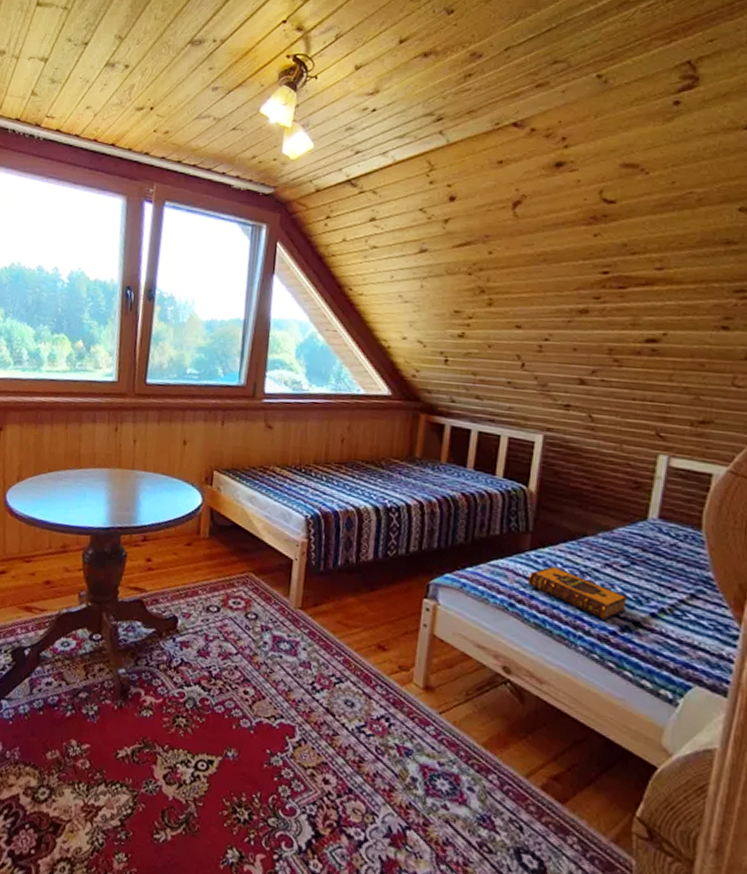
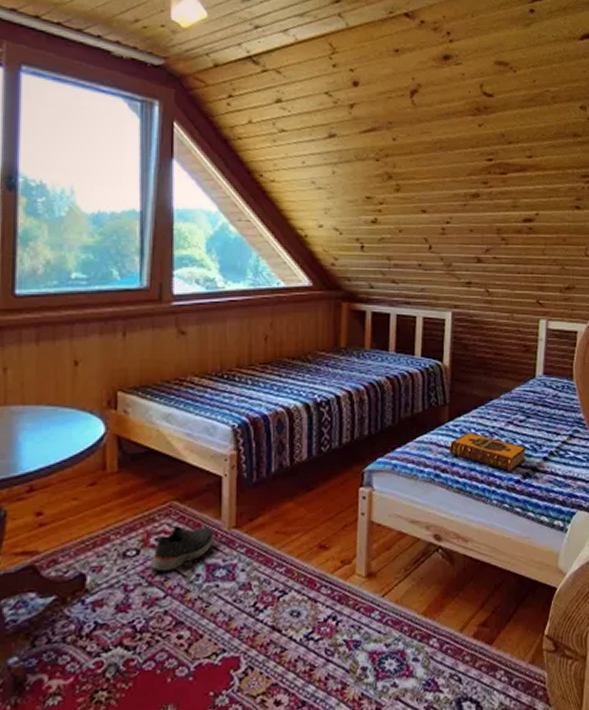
shoe: none [226,595,282,633] -> present [149,526,214,572]

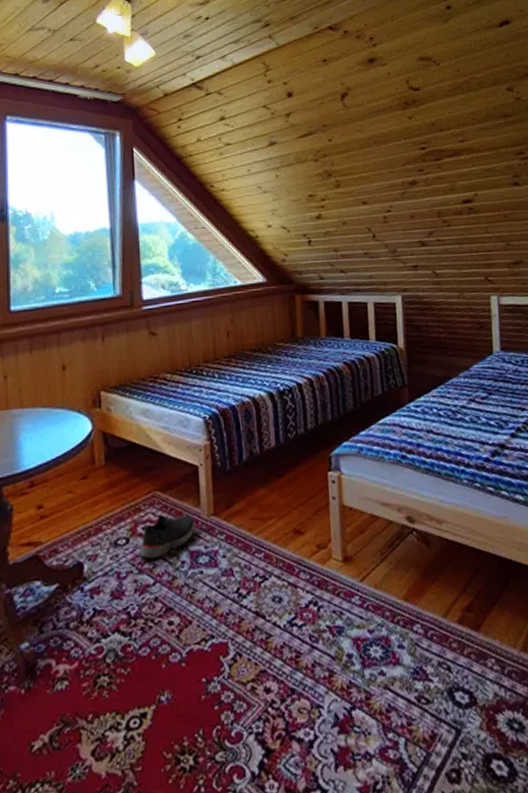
hardback book: present [449,432,527,472] -> none [412,412,492,450]

